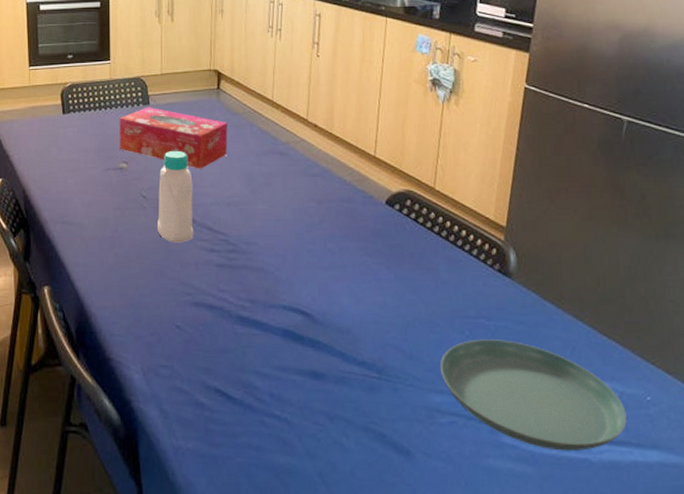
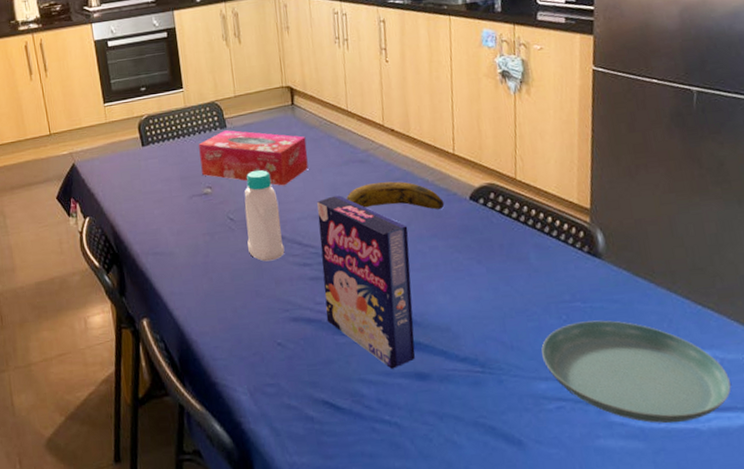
cereal box: none [228,185,320,365] -> present [317,195,416,369]
banana: none [262,177,360,210] -> present [346,181,445,210]

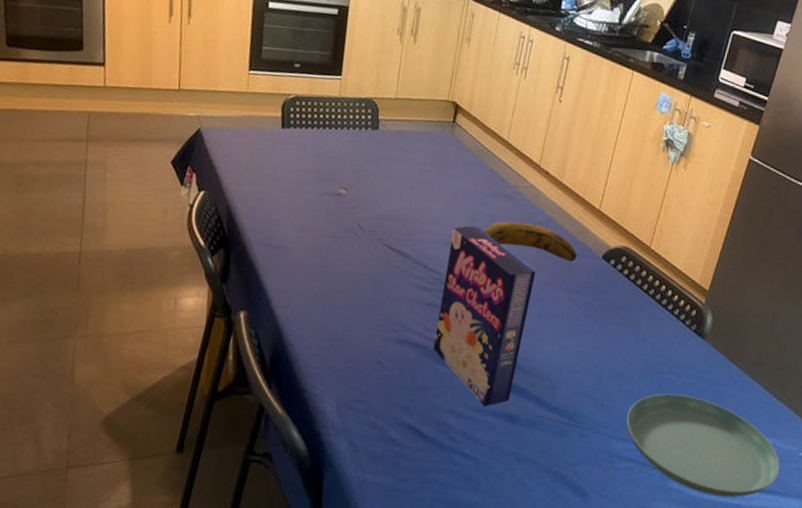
tissue box: present [198,130,309,186] -> none [341,132,459,205]
bottle: present [244,170,285,262] -> none [370,181,414,278]

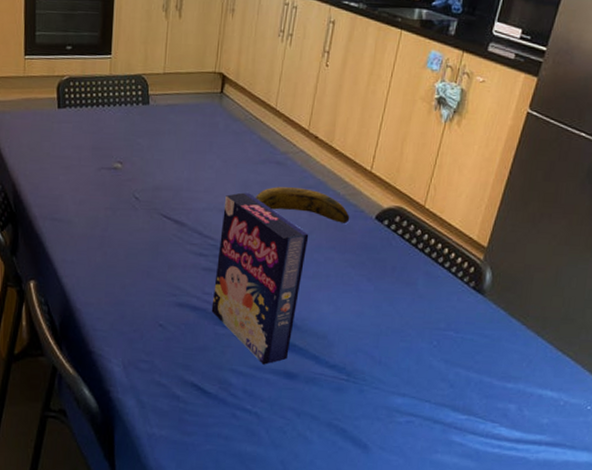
saucer: present [626,393,780,498] -> none [405,349,567,450]

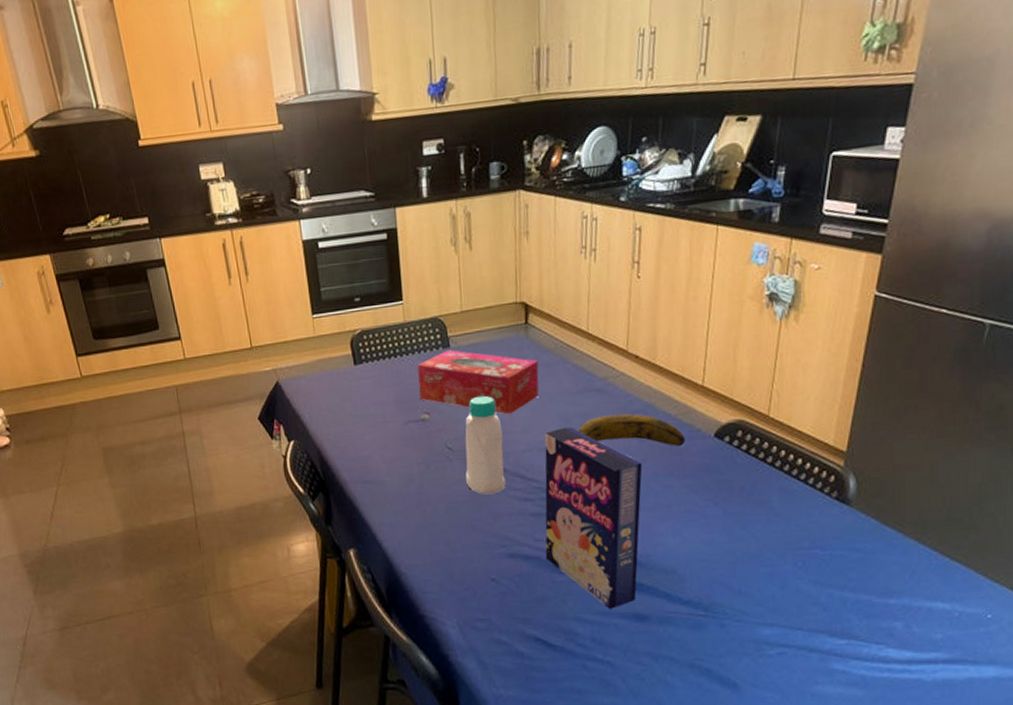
tissue box: none [115,107,228,174] -> present [417,350,539,415]
bottle: none [148,153,187,246] -> present [465,395,506,495]

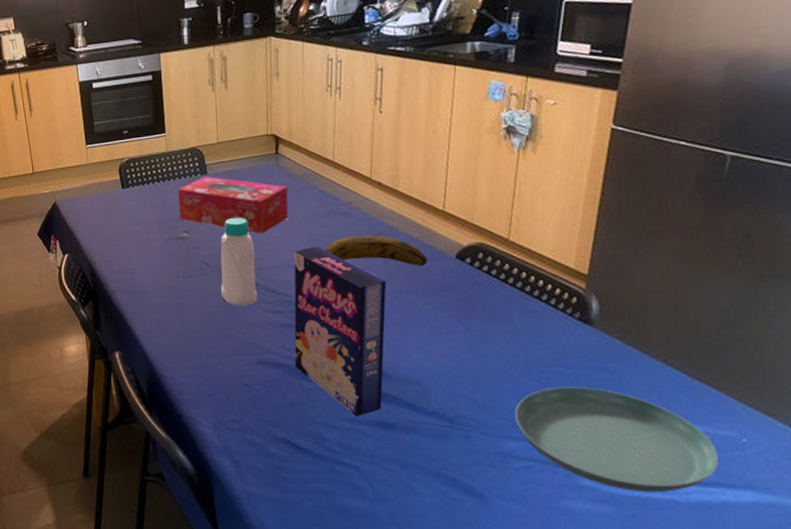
saucer: none [771,568,965,673] -> present [515,387,719,493]

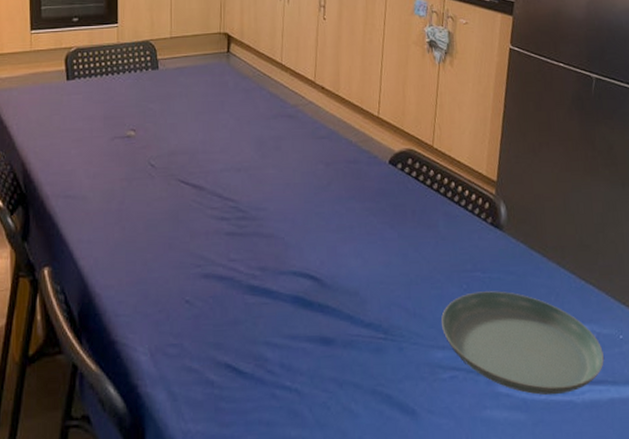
tissue box: present [178,176,289,234] -> none [127,72,238,135]
bottle: present [220,217,258,306] -> none [166,116,204,213]
cereal box: present [294,246,387,416] -> none [238,149,328,332]
banana: present [325,235,428,266] -> none [271,139,365,171]

